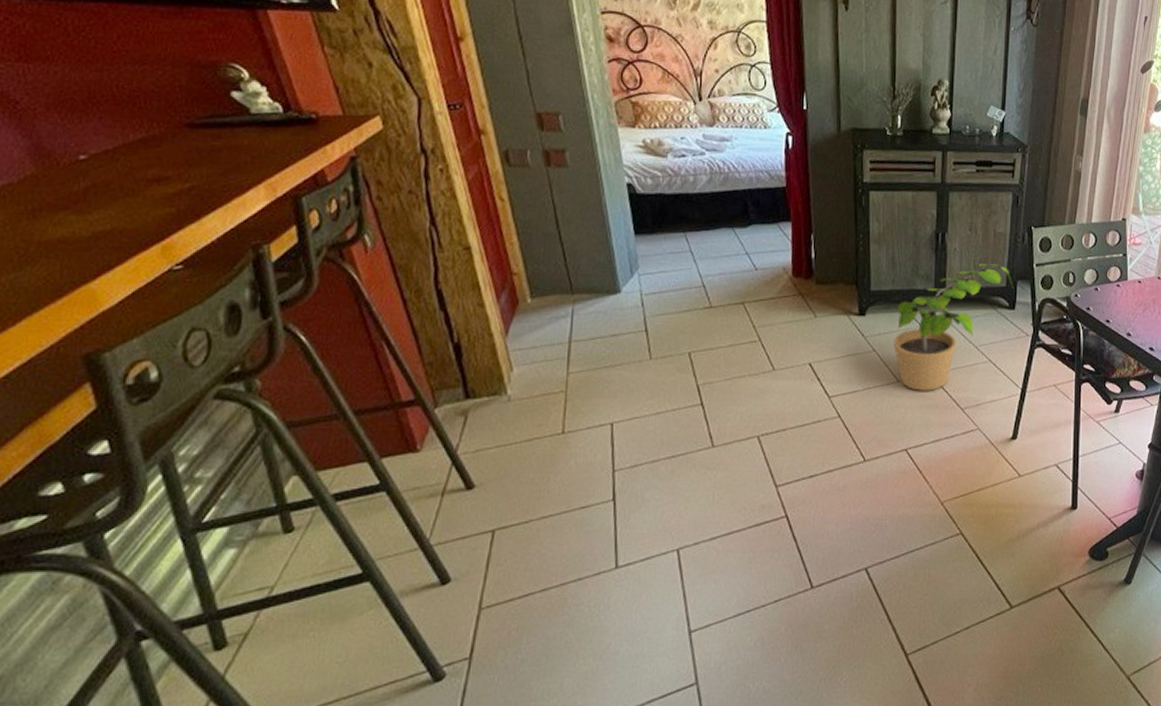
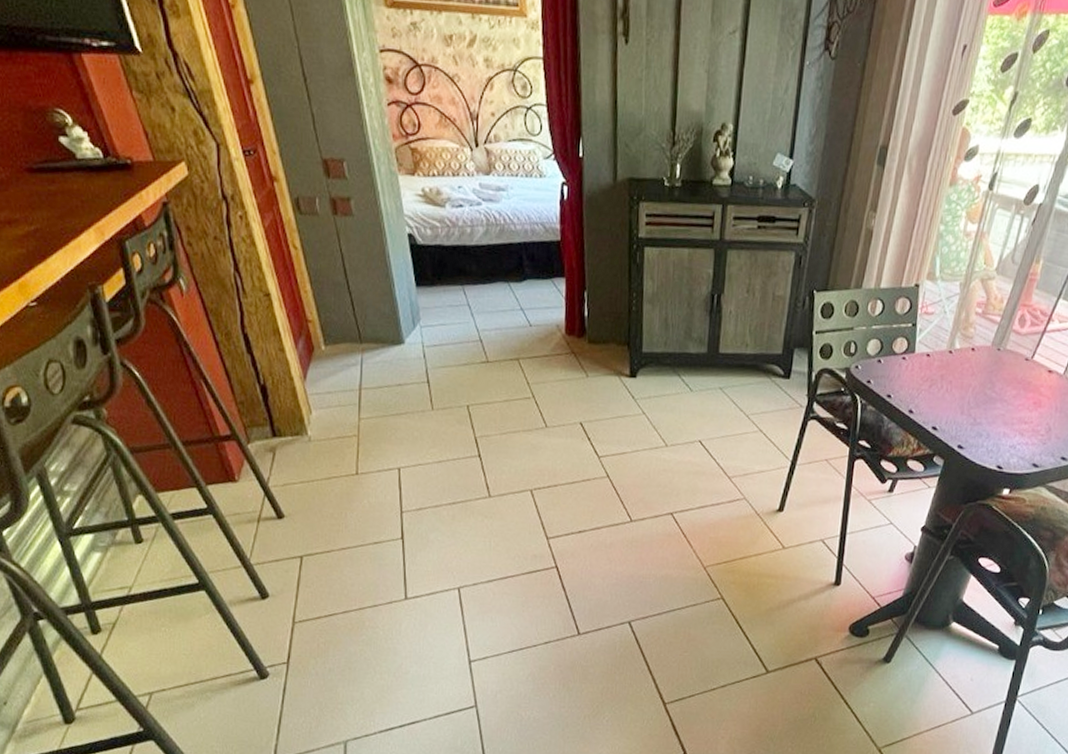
potted plant: present [893,264,1014,391] -> none [663,328,790,457]

